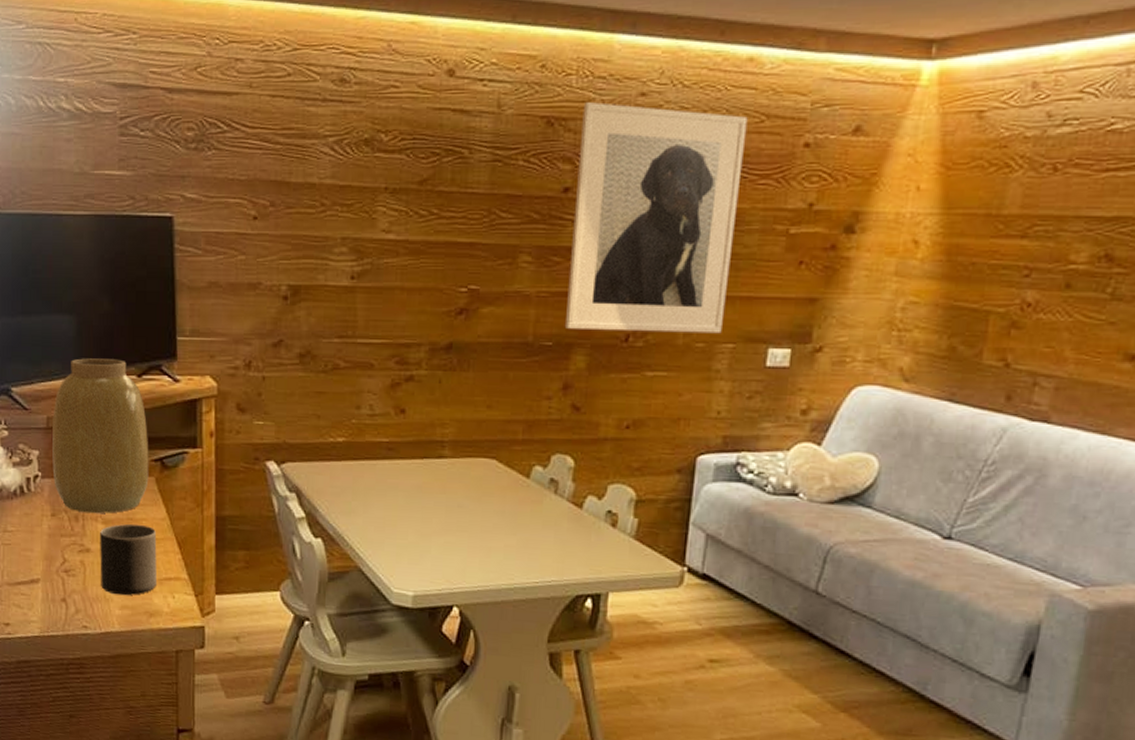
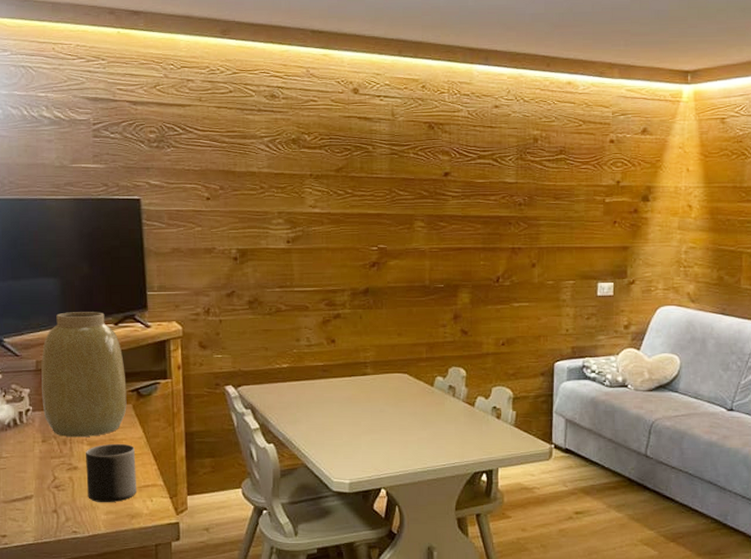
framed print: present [566,102,748,334] -> none [452,112,570,275]

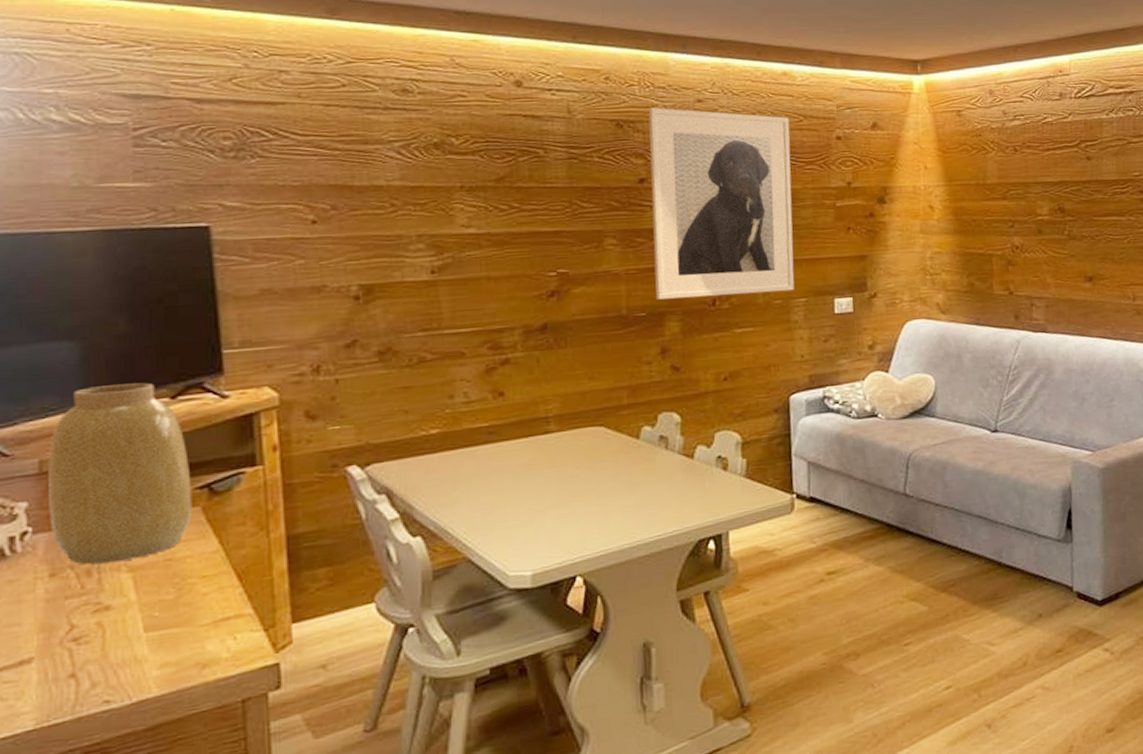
mug: present [86,443,136,503] -> none [125,563,210,653]
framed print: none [452,112,570,275] -> present [648,108,795,300]

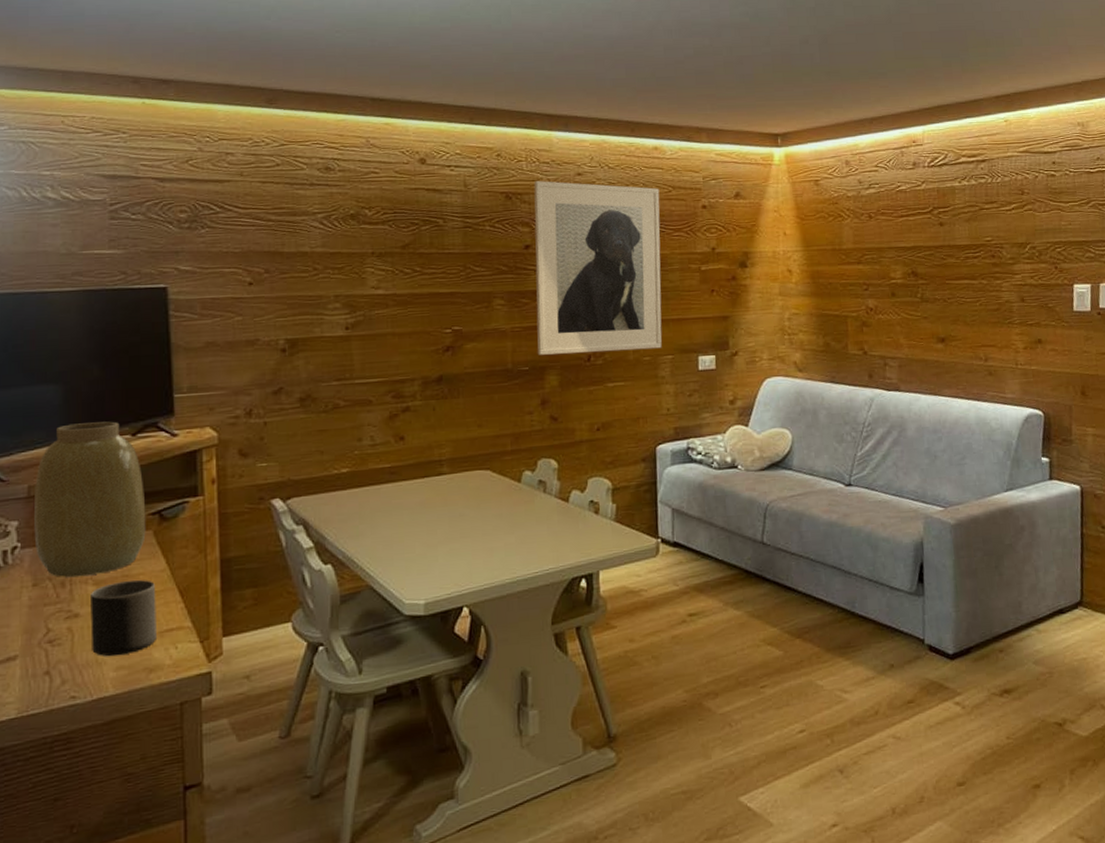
mug: none [125,563,210,653] -> present [90,579,156,657]

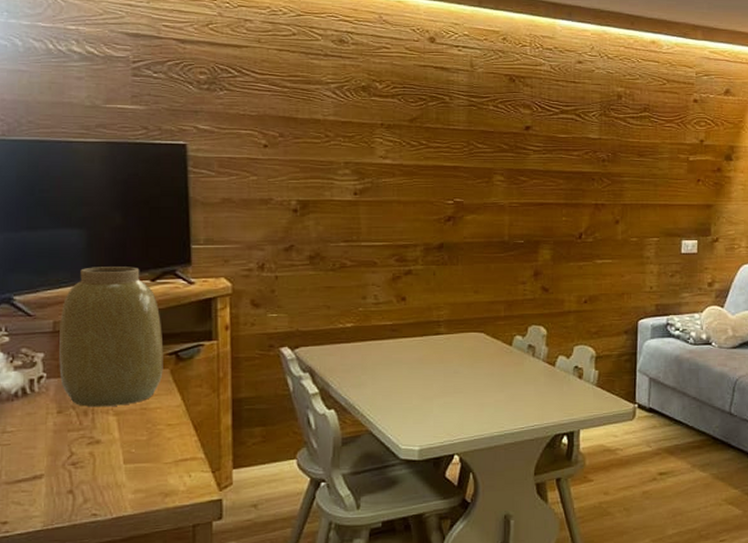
mug: present [90,579,156,657] -> none [111,412,172,481]
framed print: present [534,181,662,355] -> none [533,66,654,231]

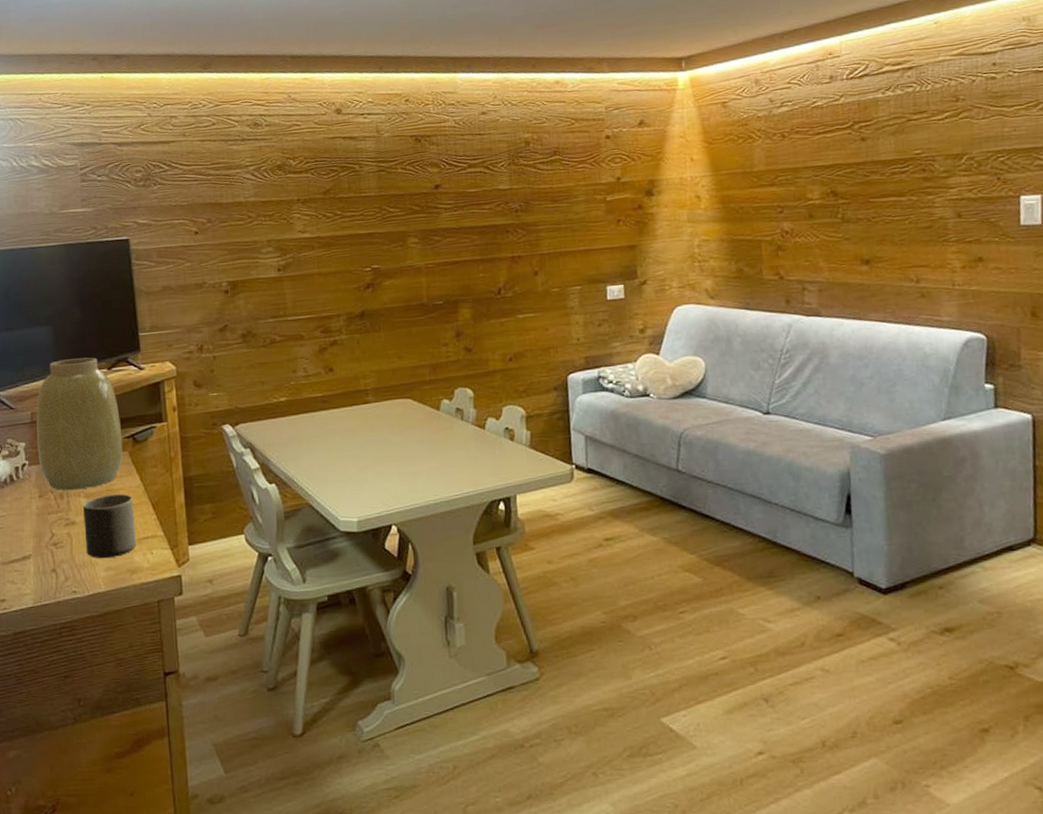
mug: none [111,412,172,481] -> present [83,493,136,559]

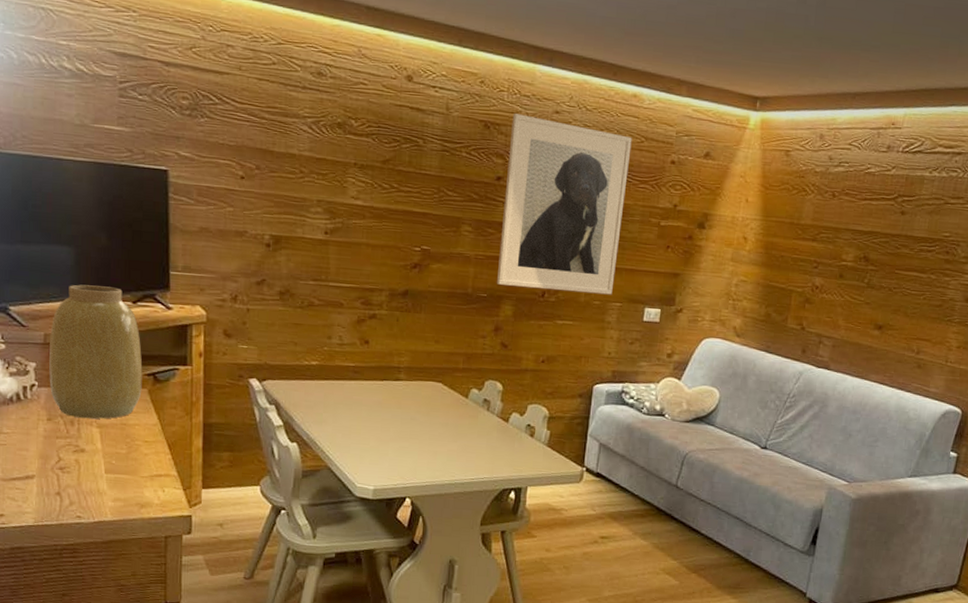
mug: present [83,493,136,559] -> none [94,428,149,490]
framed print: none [441,121,570,290] -> present [497,113,632,295]

